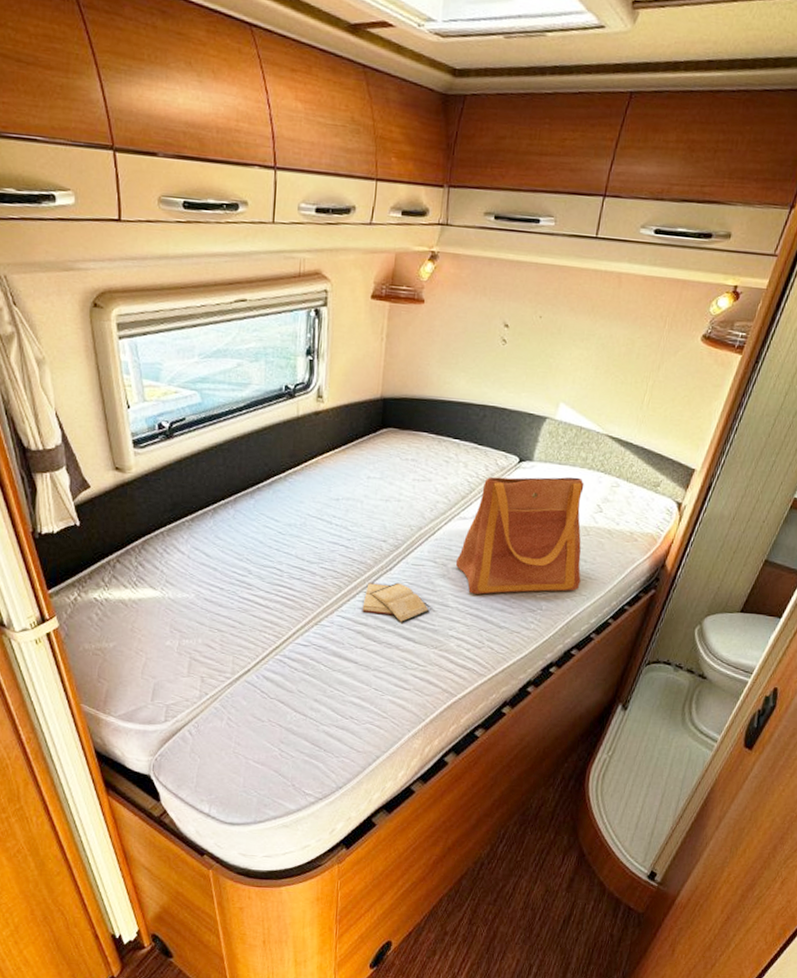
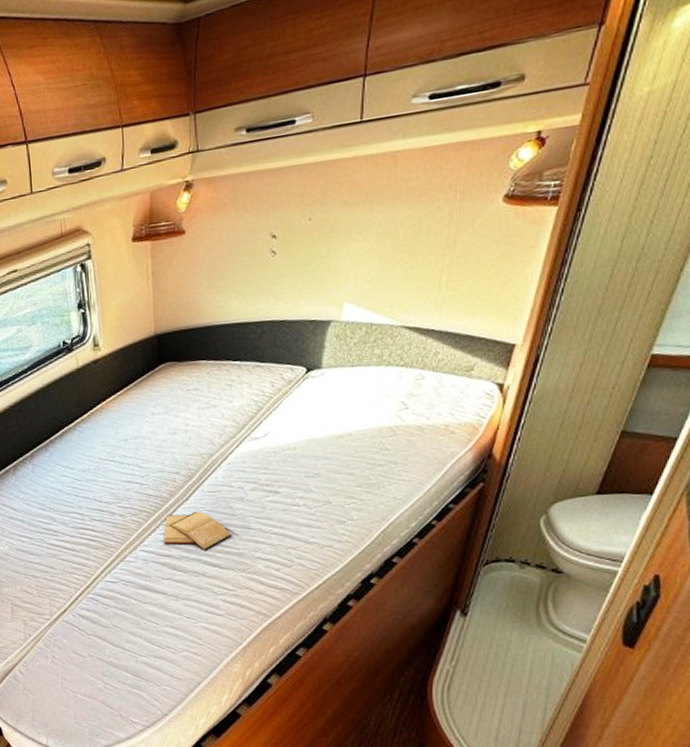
tote bag: present [456,476,584,595] -> none [253,376,393,513]

